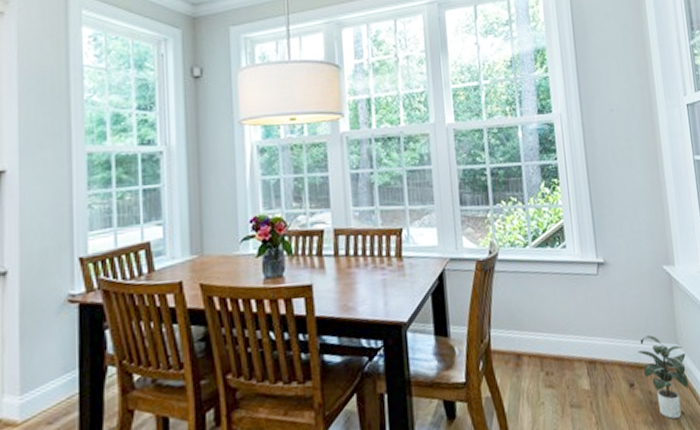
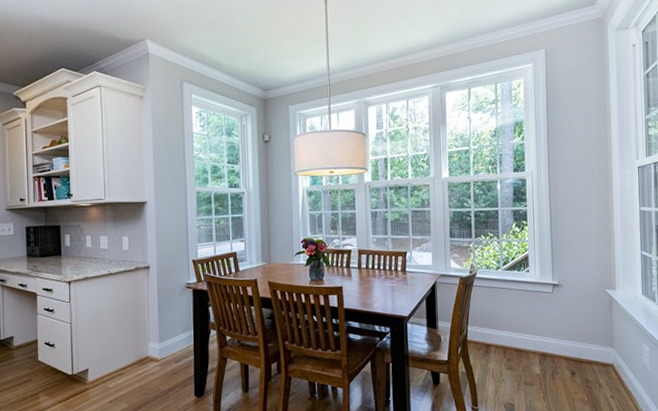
potted plant: present [638,335,689,419] -> none [580,339,619,400]

